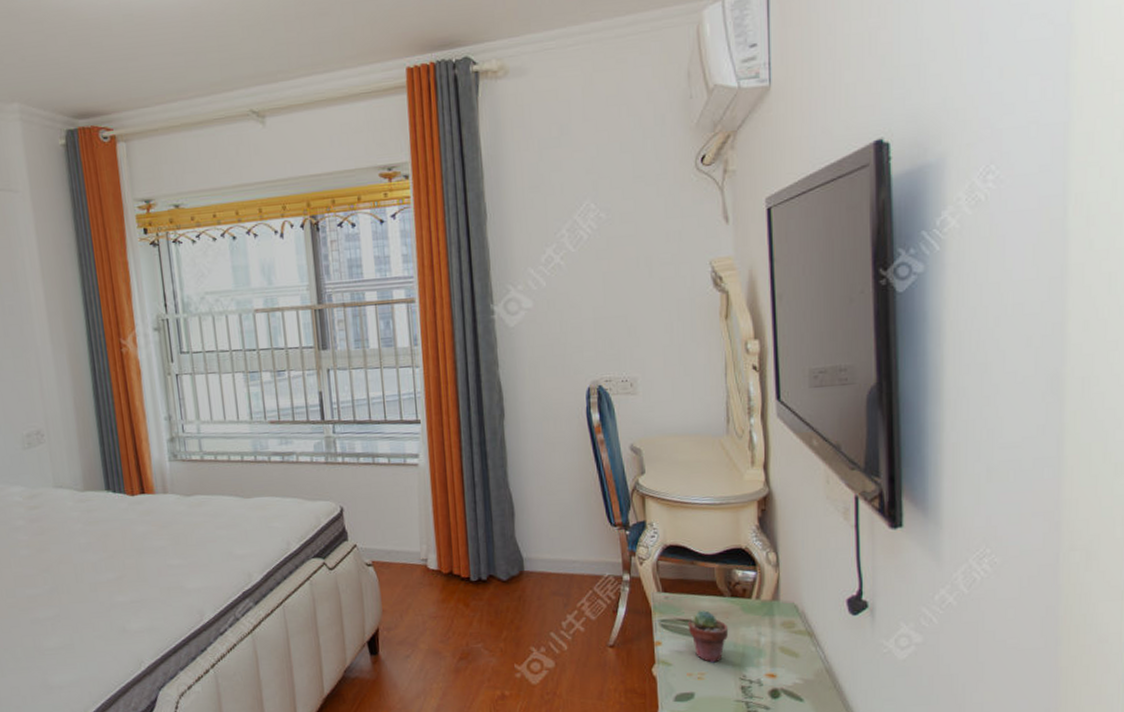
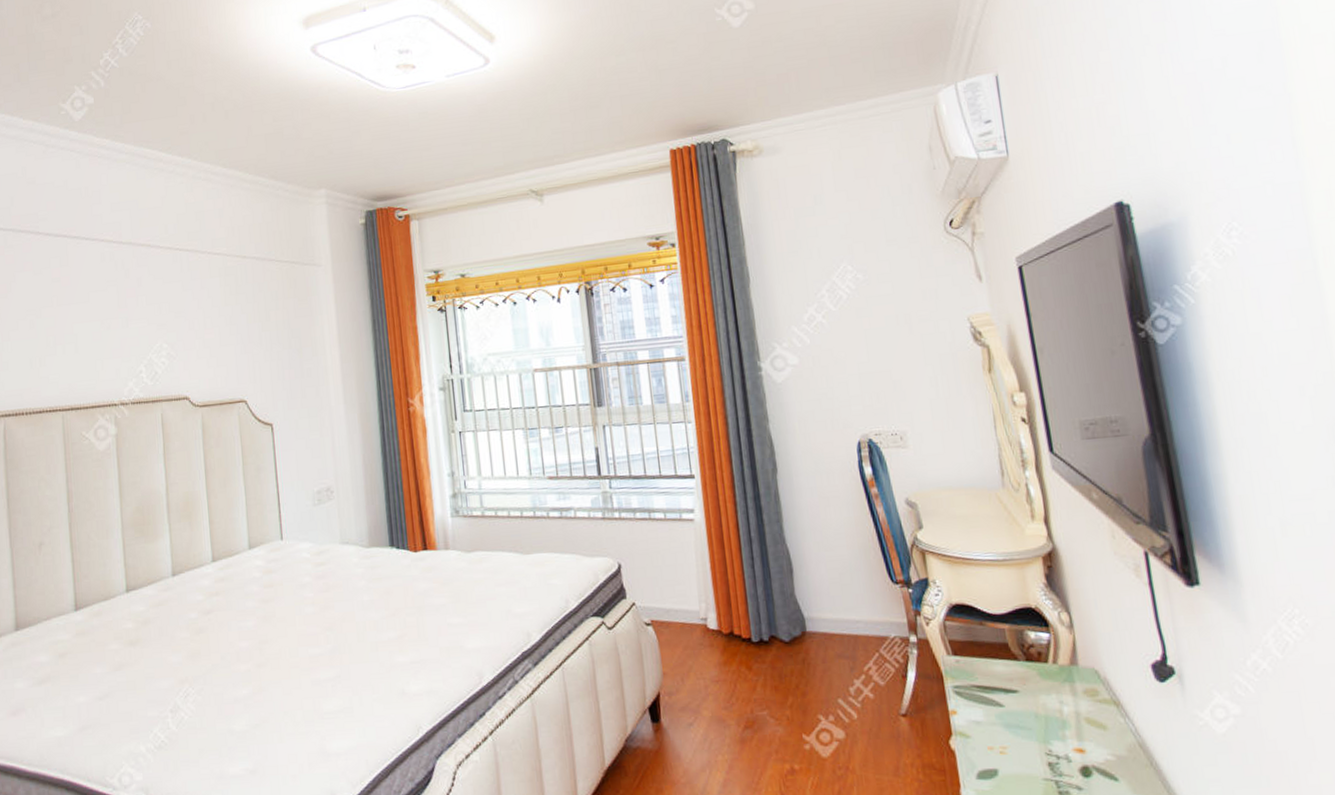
potted succulent: present [687,610,729,663] -> none [982,676,1028,735]

